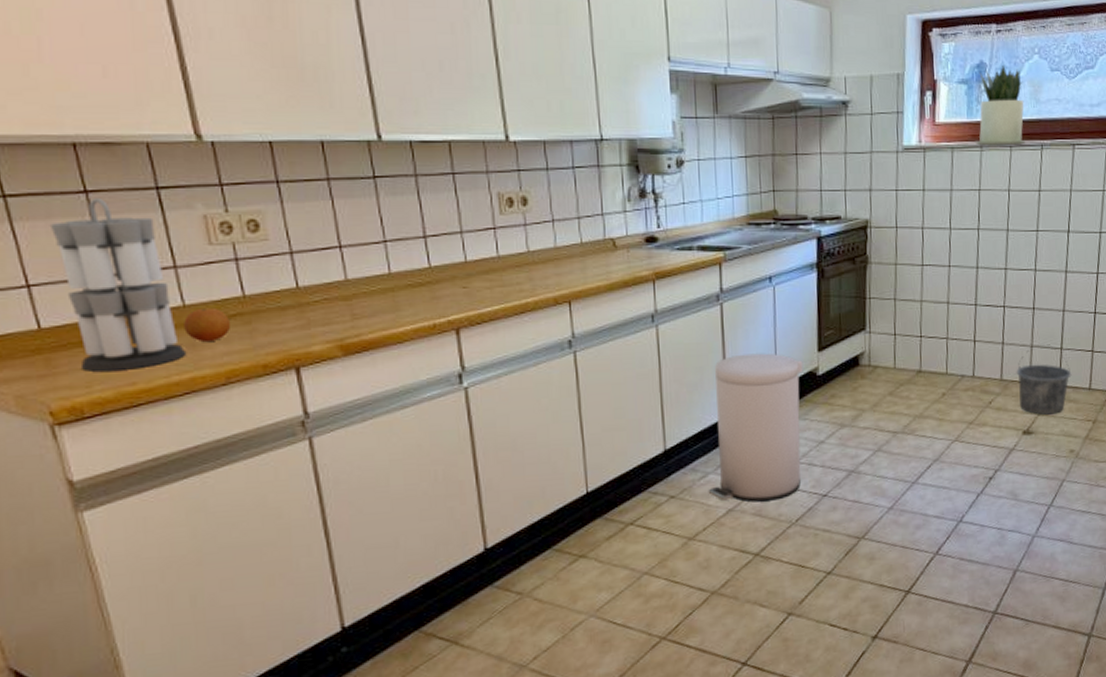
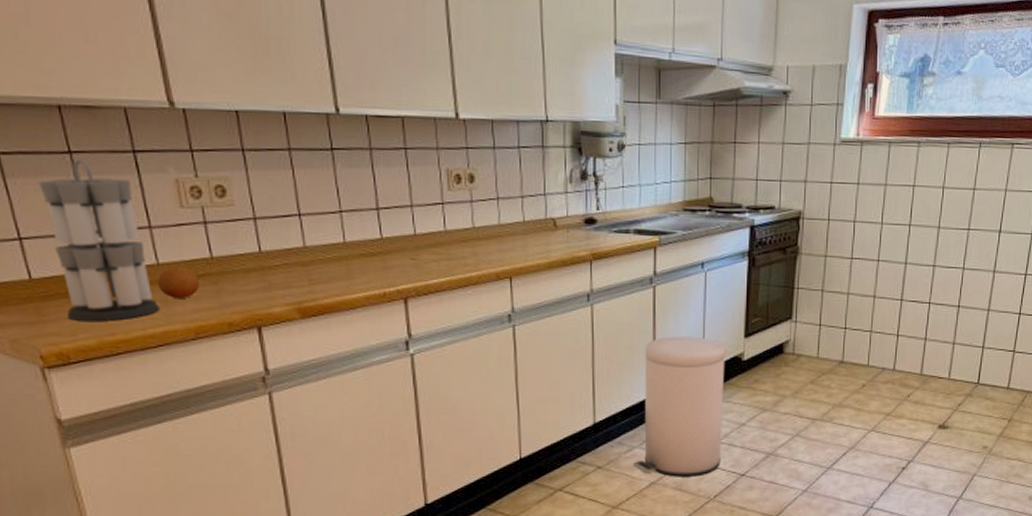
planter: present [975,66,1026,146] -> none [913,60,966,143]
bucket: present [1016,344,1072,415] -> none [936,342,991,411]

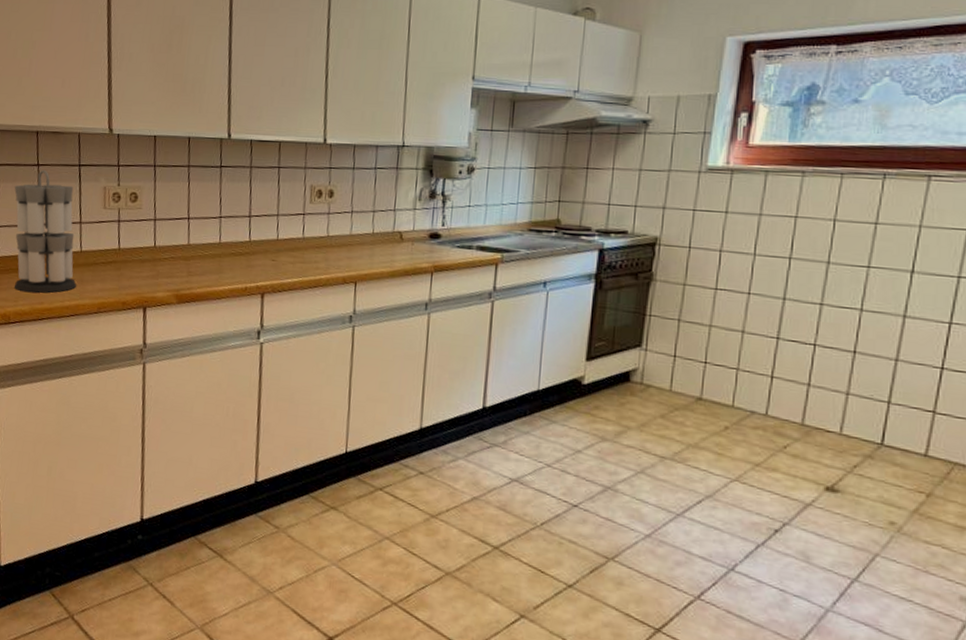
fruit: present [158,266,200,298] -> none [78,254,108,280]
pedal bin: present [633,336,730,477] -> none [456,351,569,499]

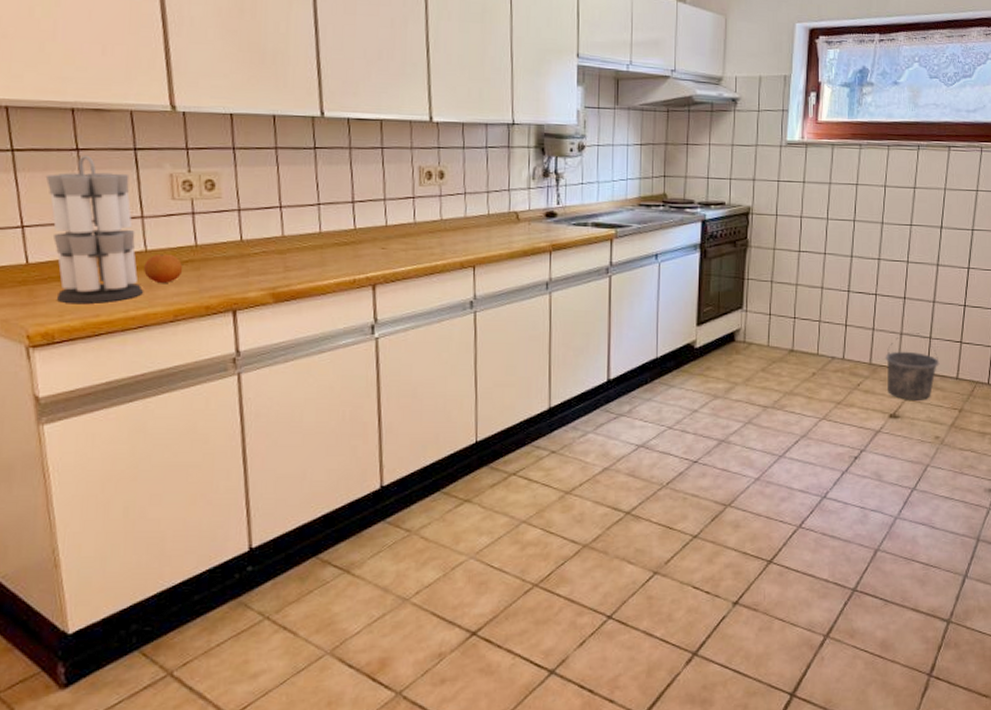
fruit: none [78,254,108,280] -> present [144,253,183,283]
bucket: none [823,393,901,477] -> present [885,333,940,400]

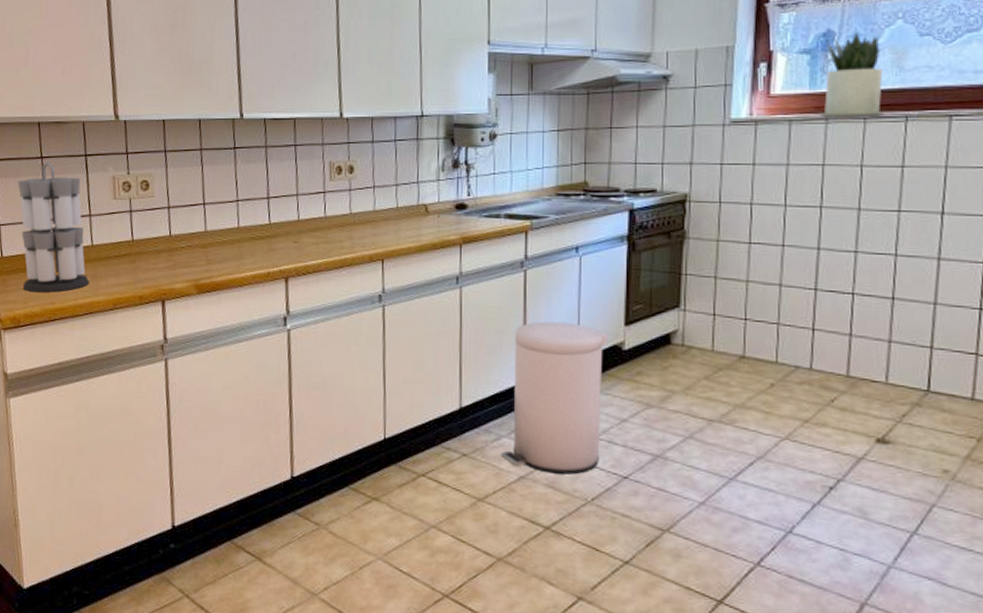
fruit: present [144,253,183,283] -> none [90,248,122,274]
pedal bin: none [586,323,682,463] -> present [500,321,608,475]
planter: none [854,72,904,146] -> present [818,33,885,118]
bucket: present [885,333,940,400] -> none [867,340,946,424]

